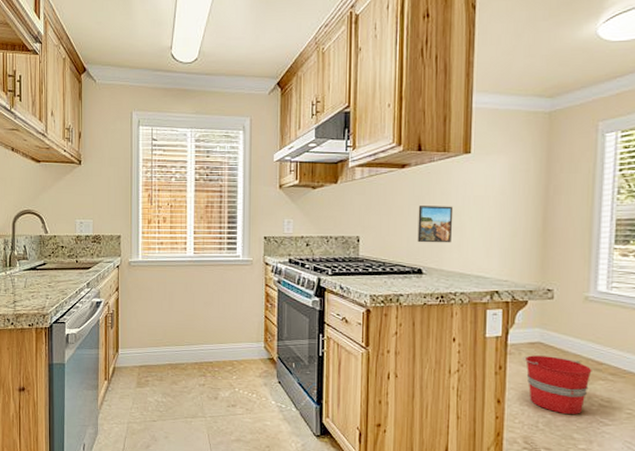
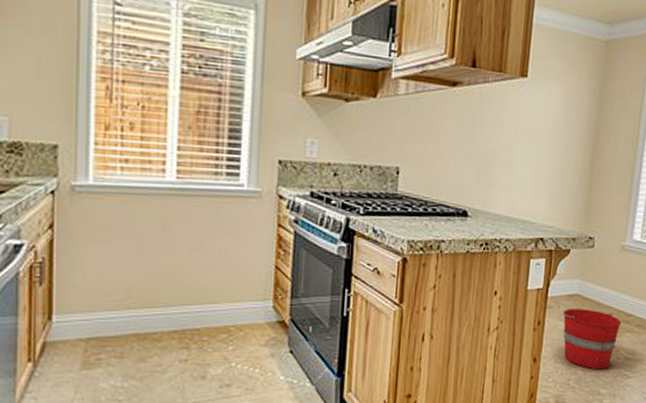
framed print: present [417,206,454,243] -> none [464,134,505,182]

